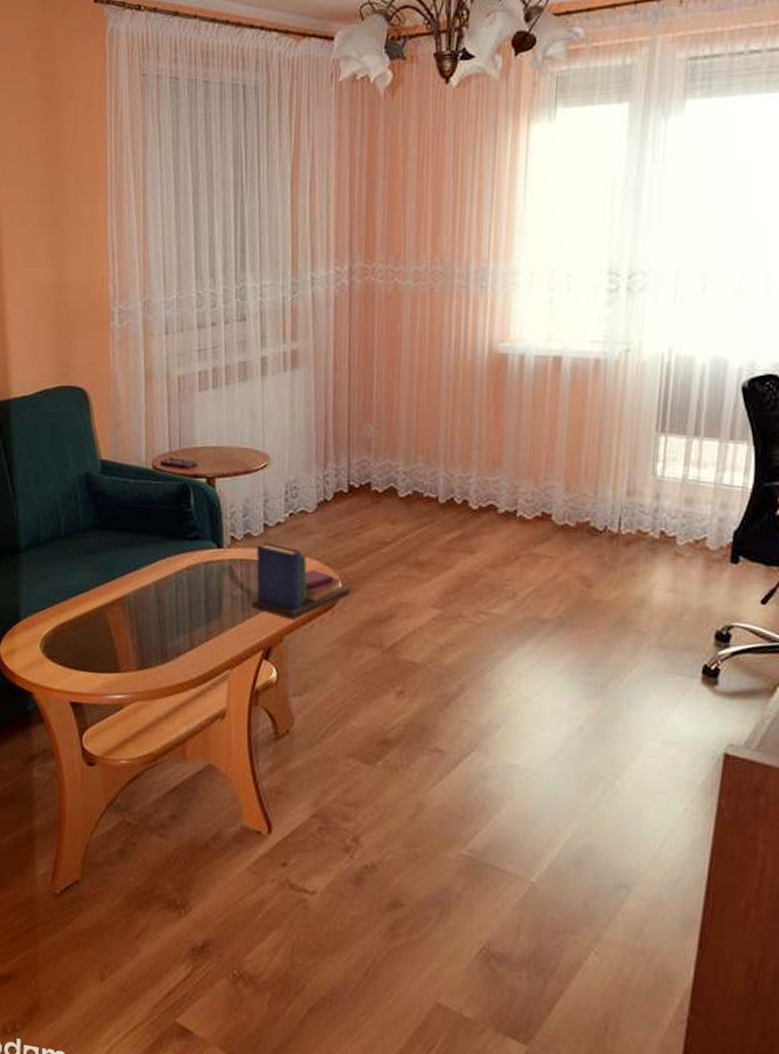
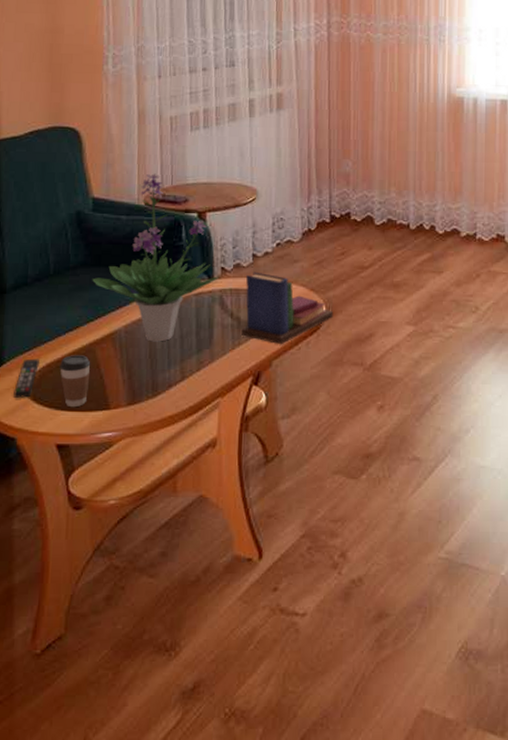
remote control: none [30,617,53,655] -> present [13,358,39,399]
coffee cup: none [72,616,102,668] -> present [60,355,91,408]
potted plant: none [102,436,229,609] -> present [92,173,220,342]

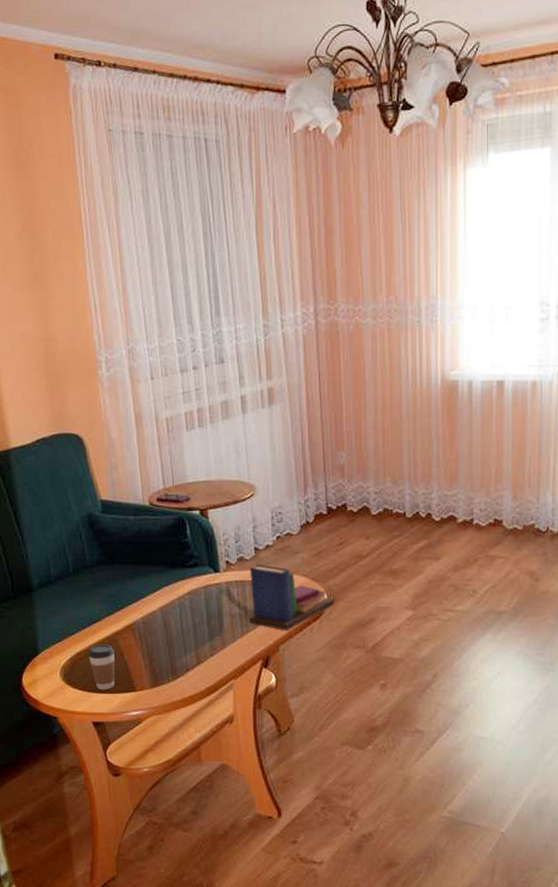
remote control: present [13,358,39,399] -> none [51,648,70,684]
potted plant: present [92,173,220,342] -> none [108,474,225,631]

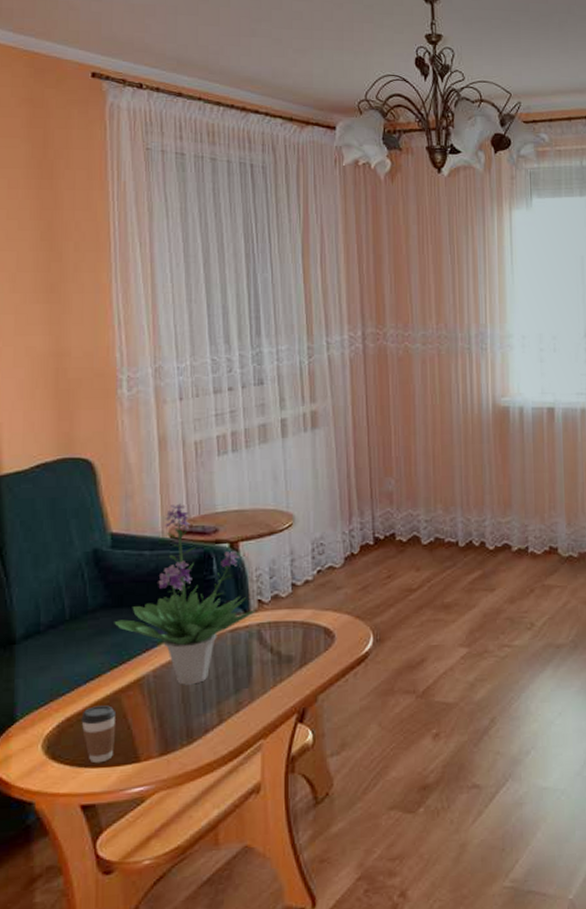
potted plant: none [108,474,225,631] -> present [114,503,257,685]
book: present [249,564,335,631] -> none [283,602,382,678]

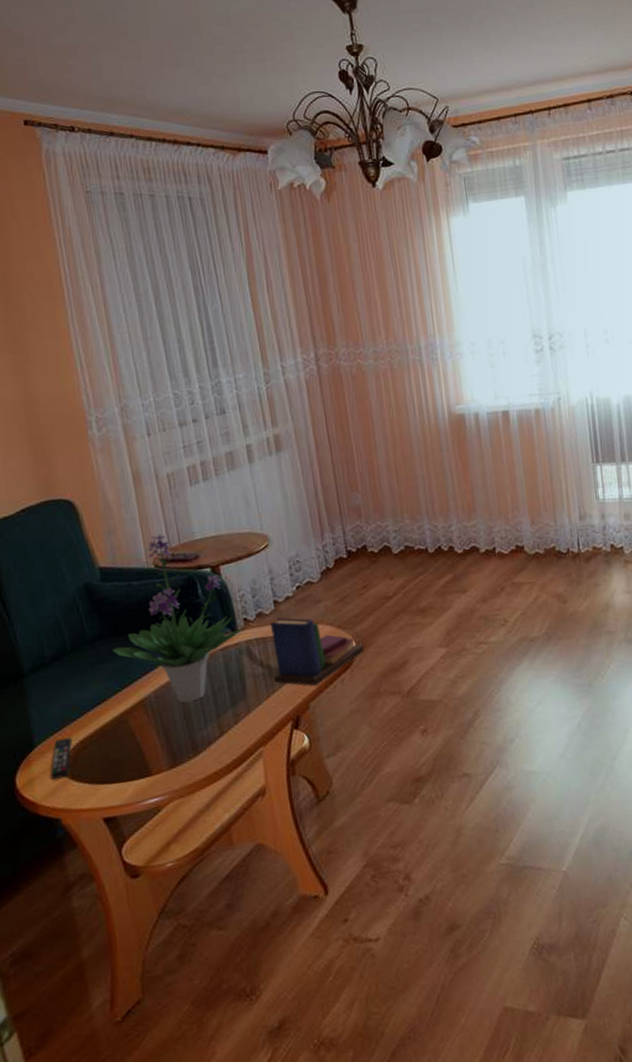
remote control: none [29,713,57,759] -> present [50,737,72,781]
coffee cup: present [81,705,117,764] -> none [93,726,127,780]
book: none [283,602,382,678] -> present [271,617,365,686]

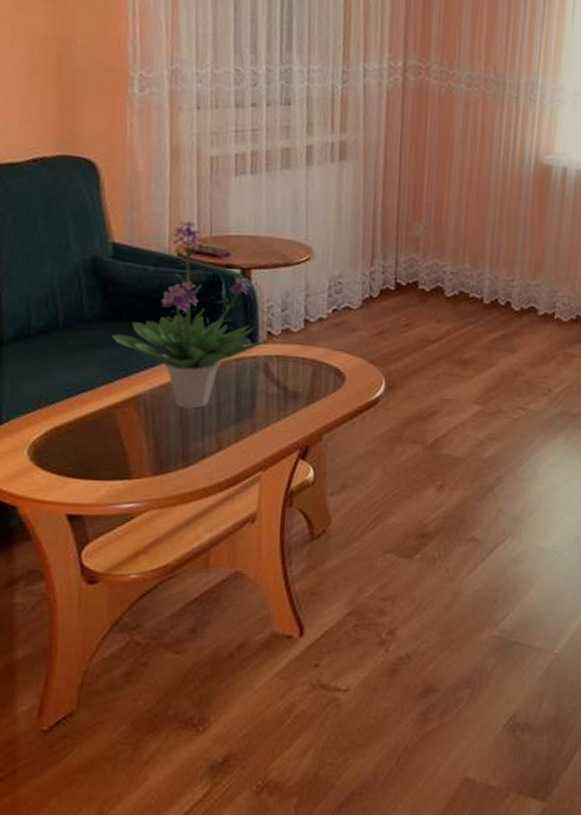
remote control: present [50,737,72,781] -> none [13,420,46,464]
book: present [271,617,365,686] -> none [288,338,394,419]

